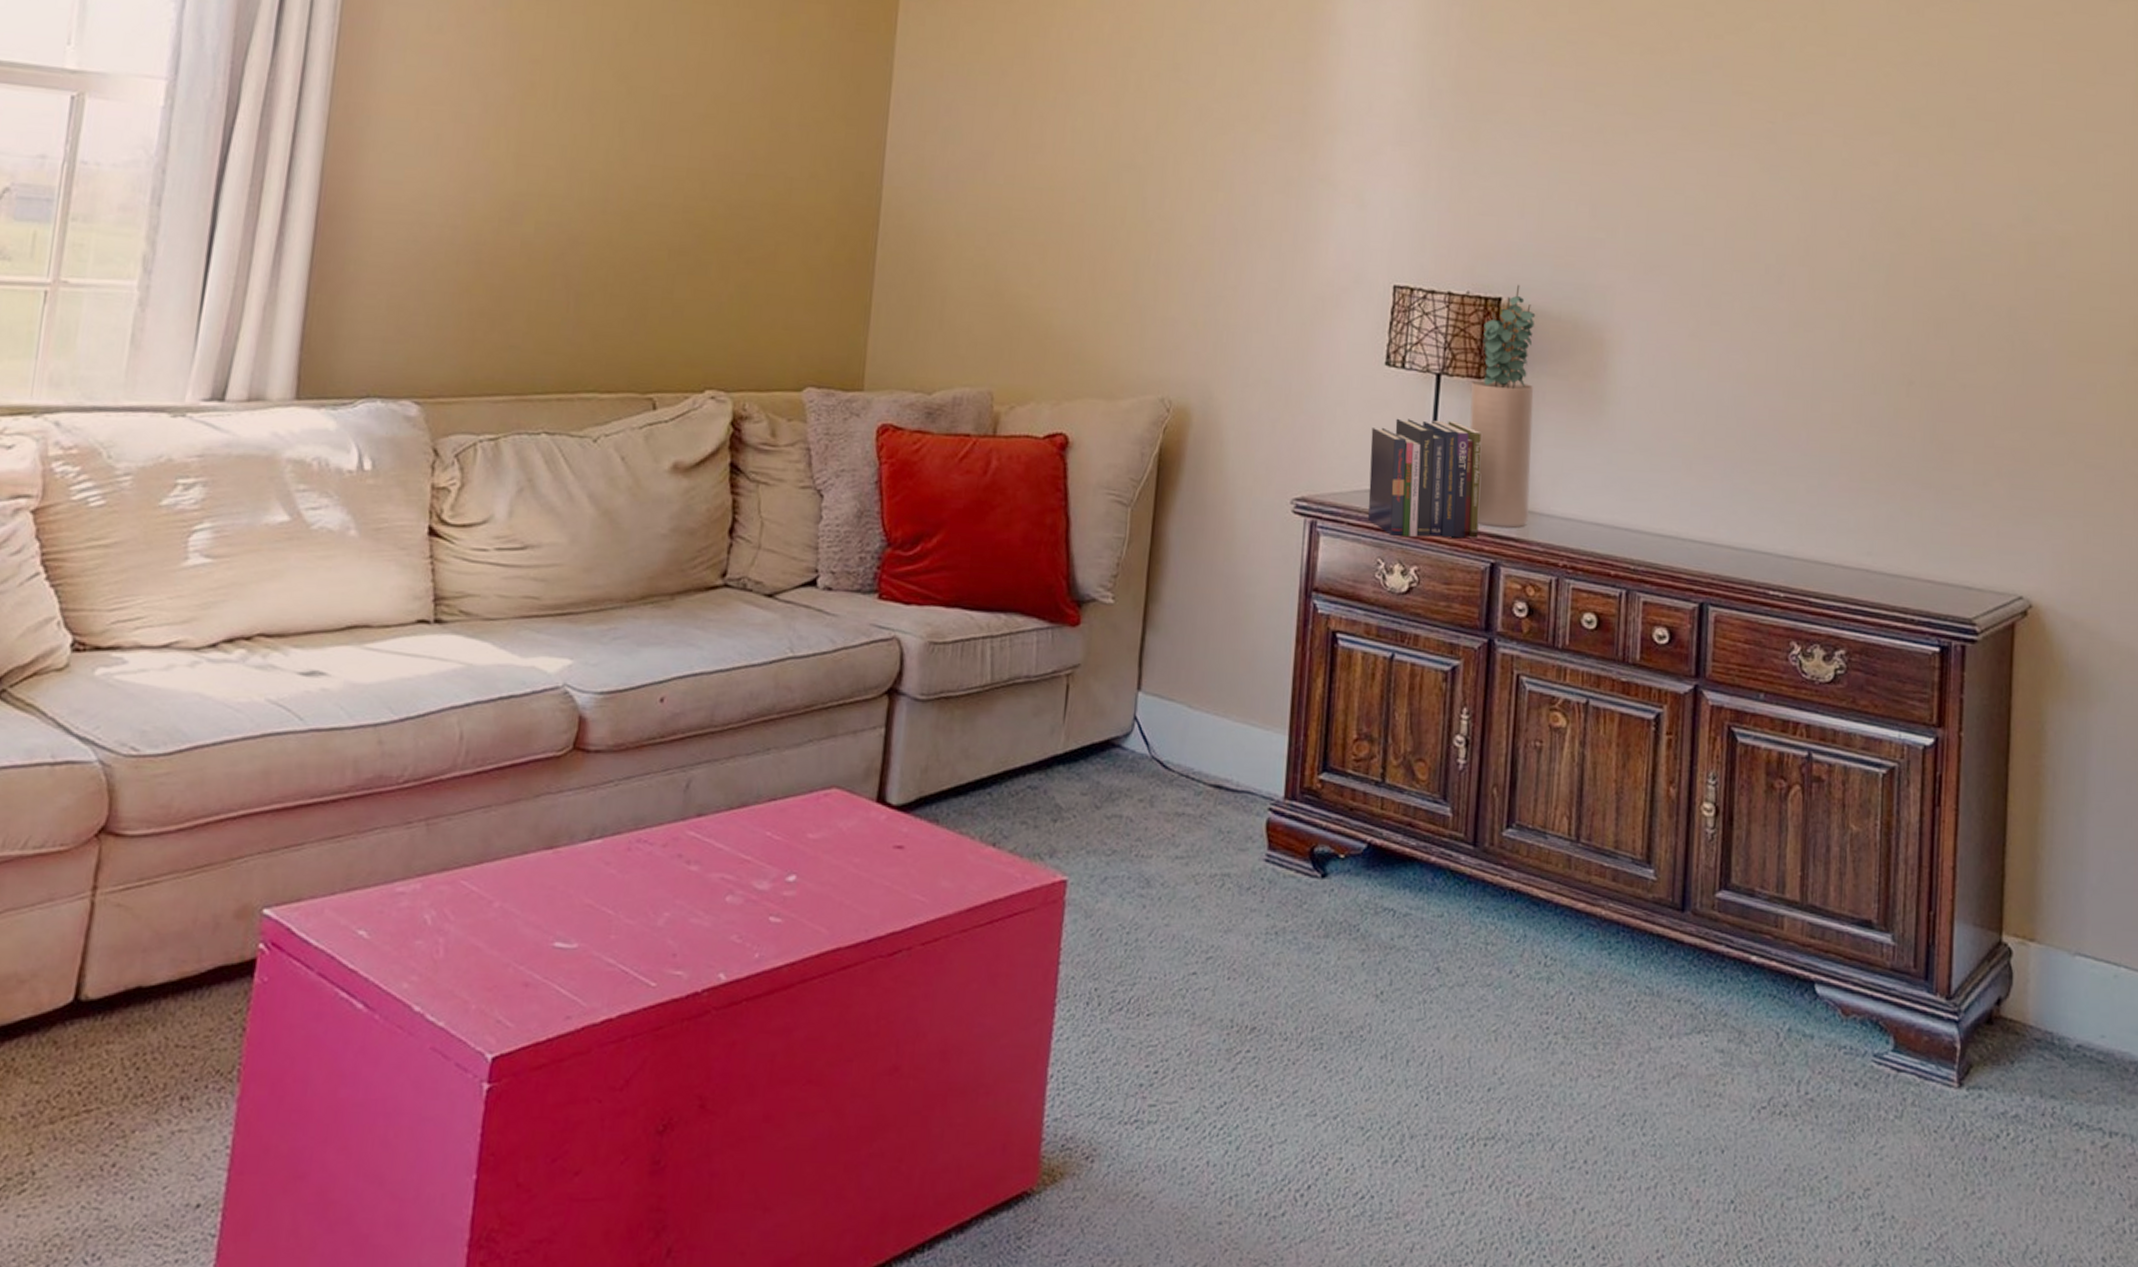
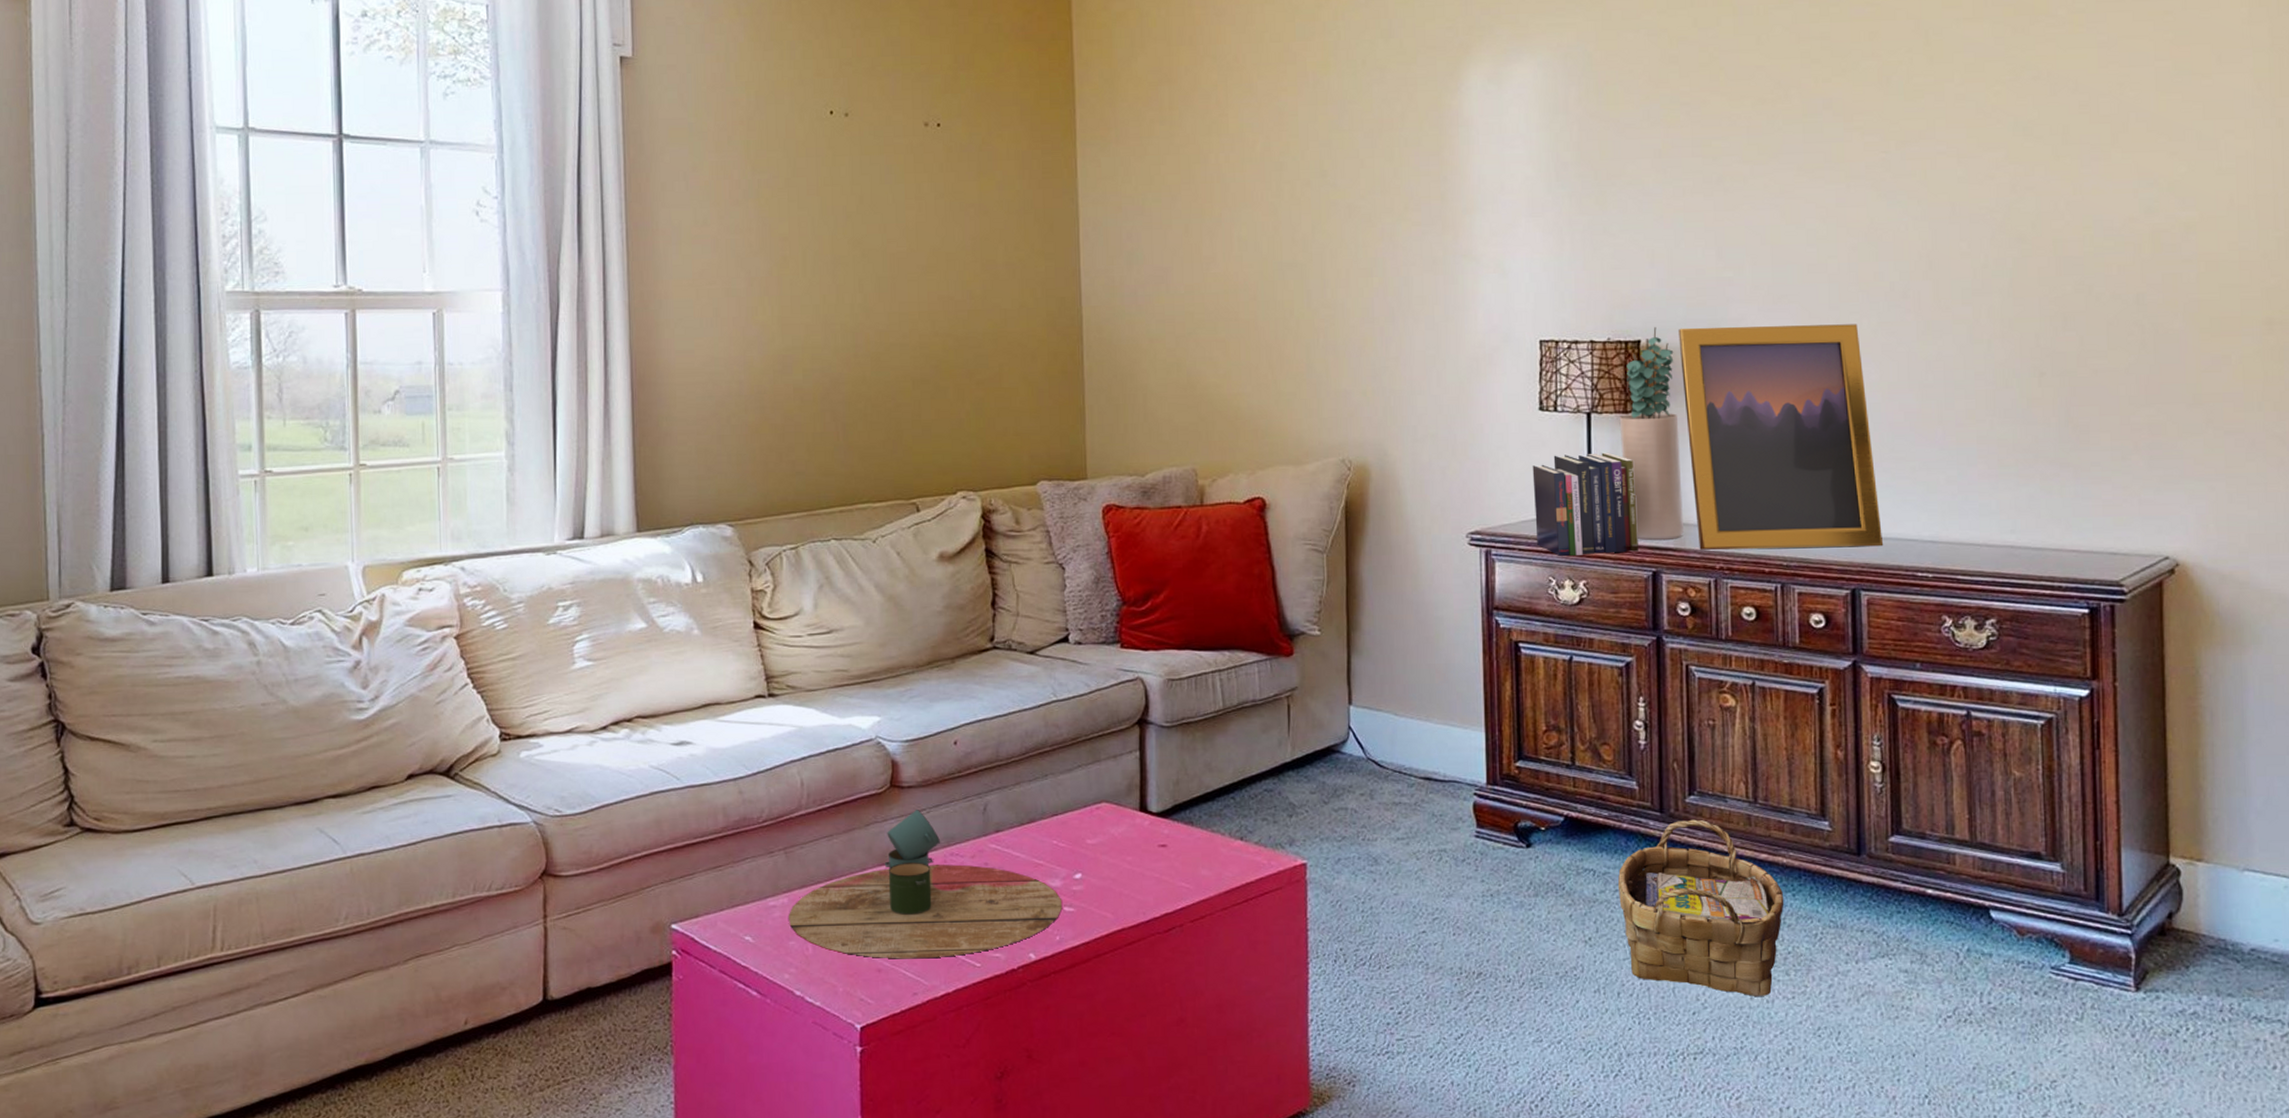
decorative tray: none [418,781,767,973] -> present [789,810,1062,959]
woven basket: none [1418,856,1599,1073] -> present [1617,819,1784,996]
picture frame: none [1542,289,1737,558] -> present [1678,324,1884,550]

